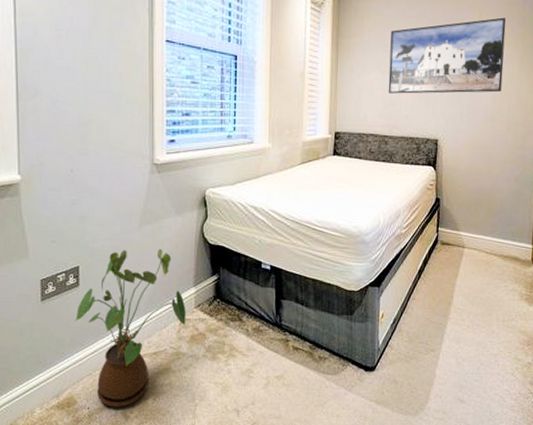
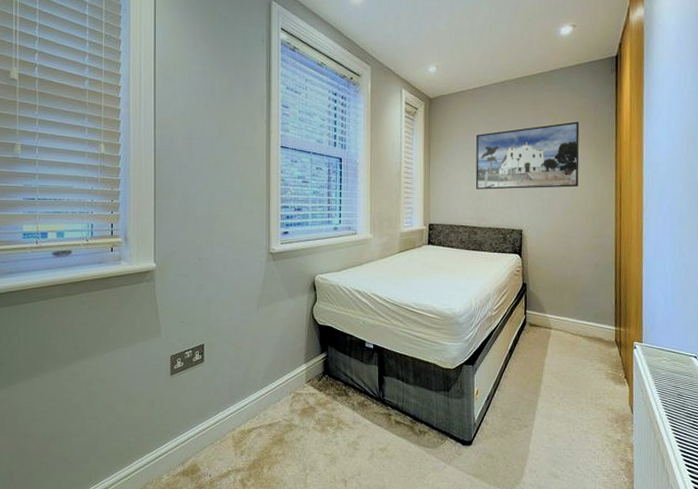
house plant: present [74,248,186,408] -> none [199,328,298,476]

